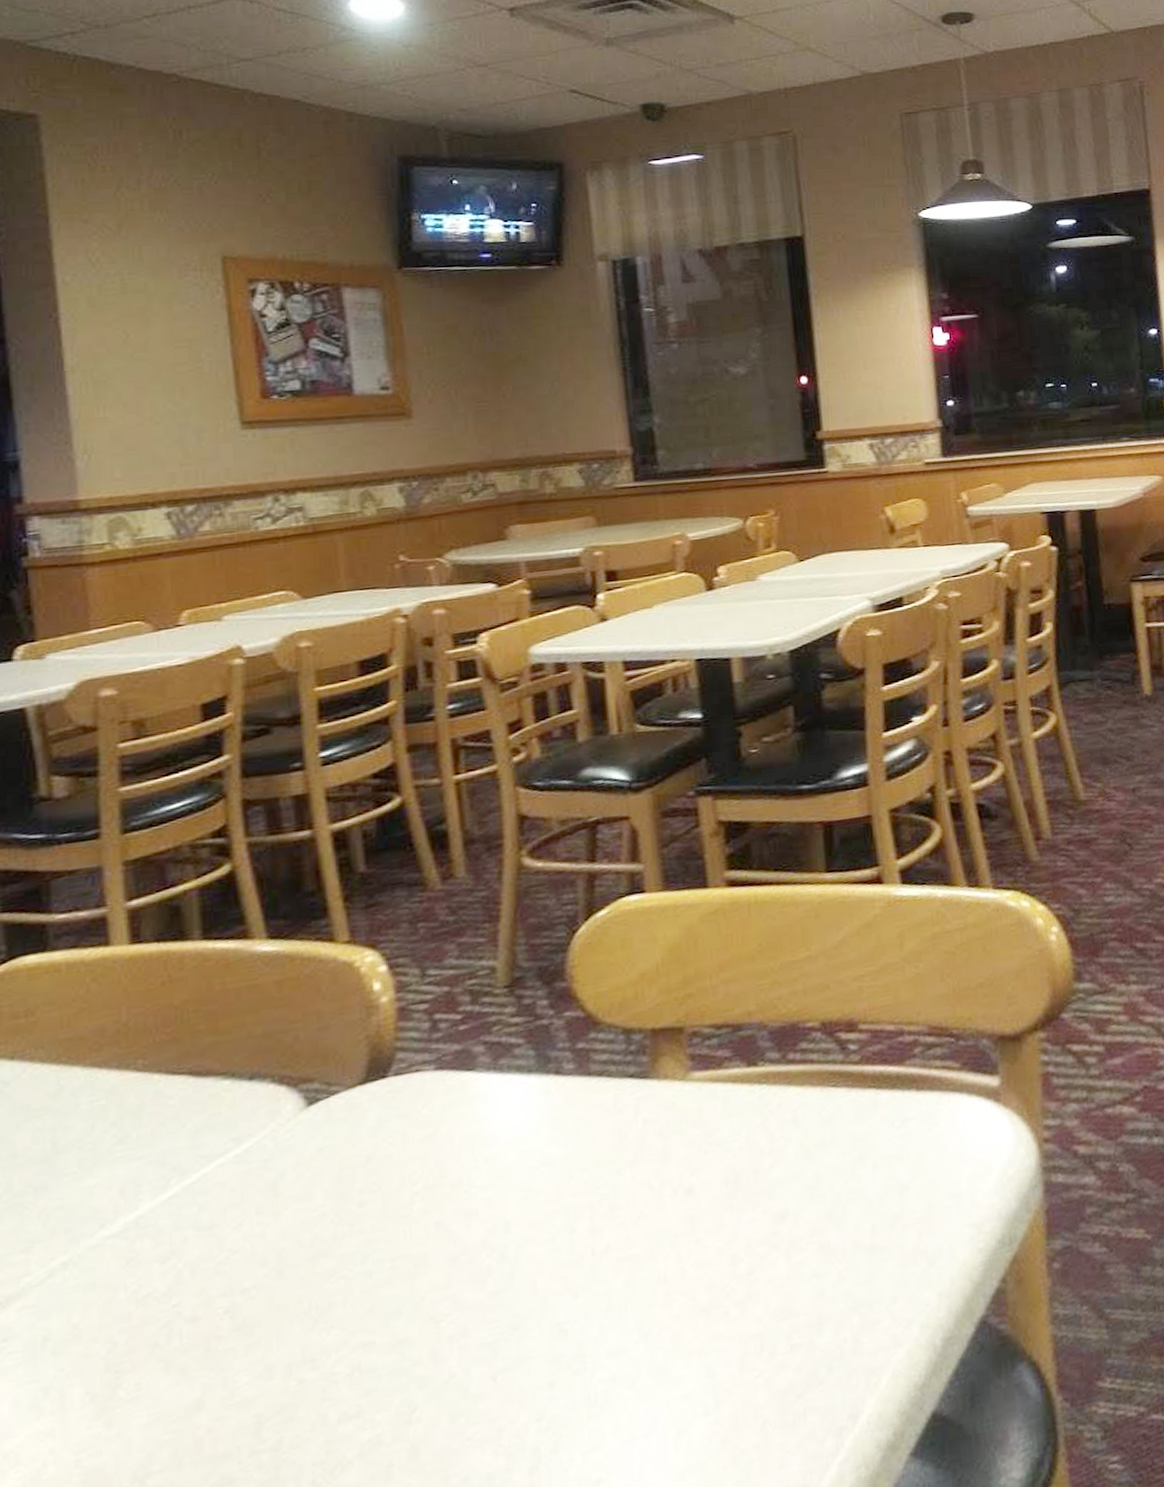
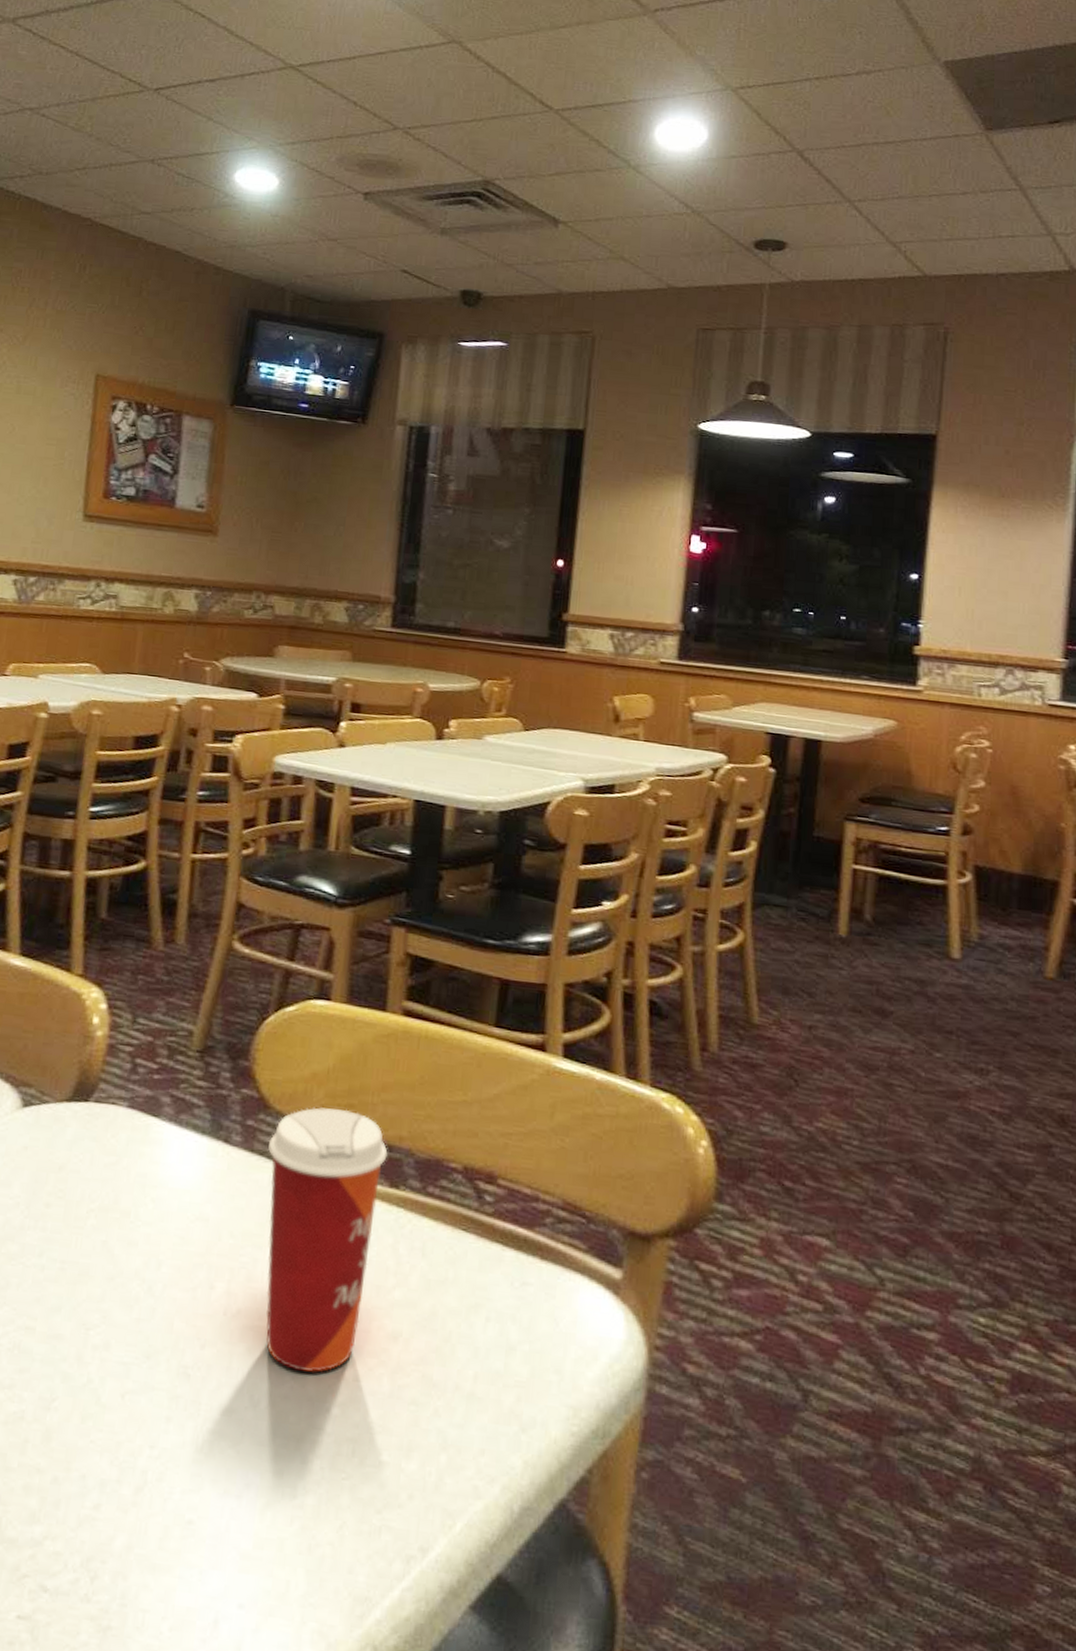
paper cup: none [606,1000,742,1286] -> present [266,1107,388,1372]

